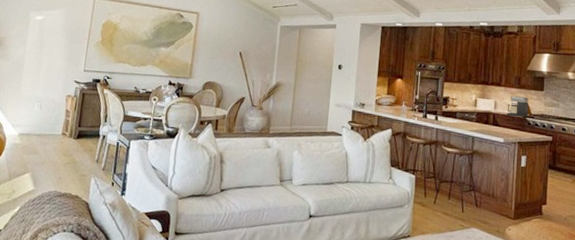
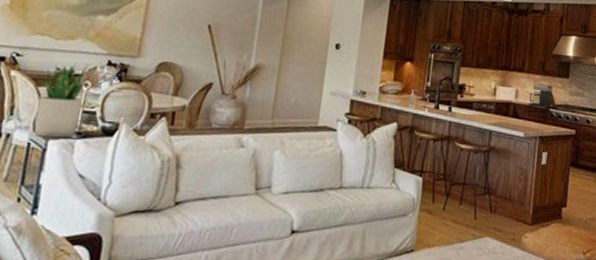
planter: none [120,82,156,140] -> present [33,62,88,139]

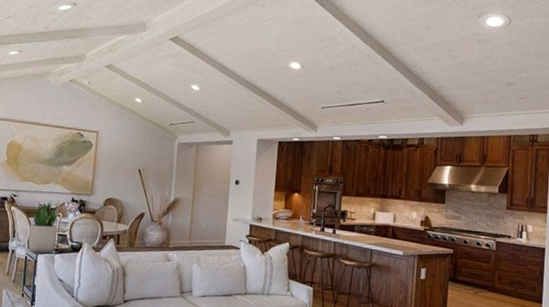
coffee maker: present [528,83,553,109] -> none [406,209,429,231]

